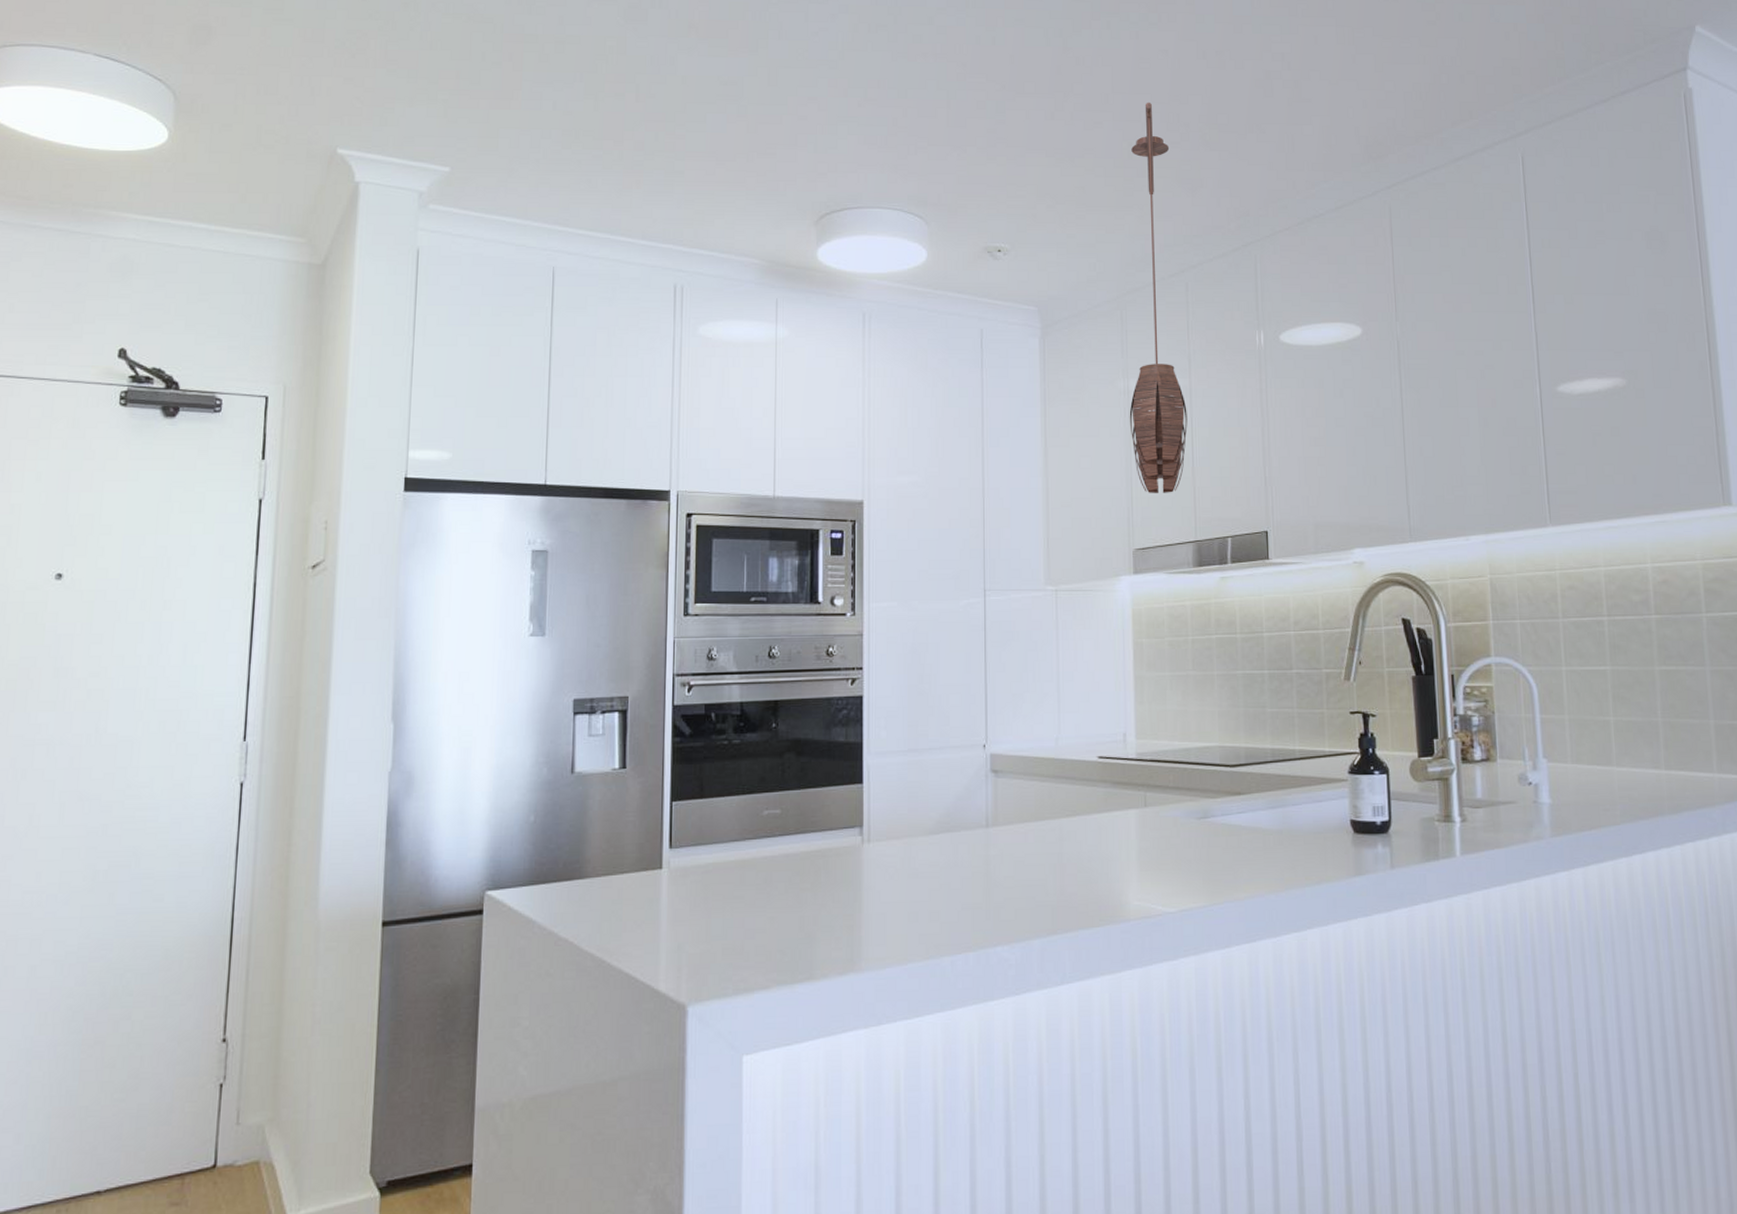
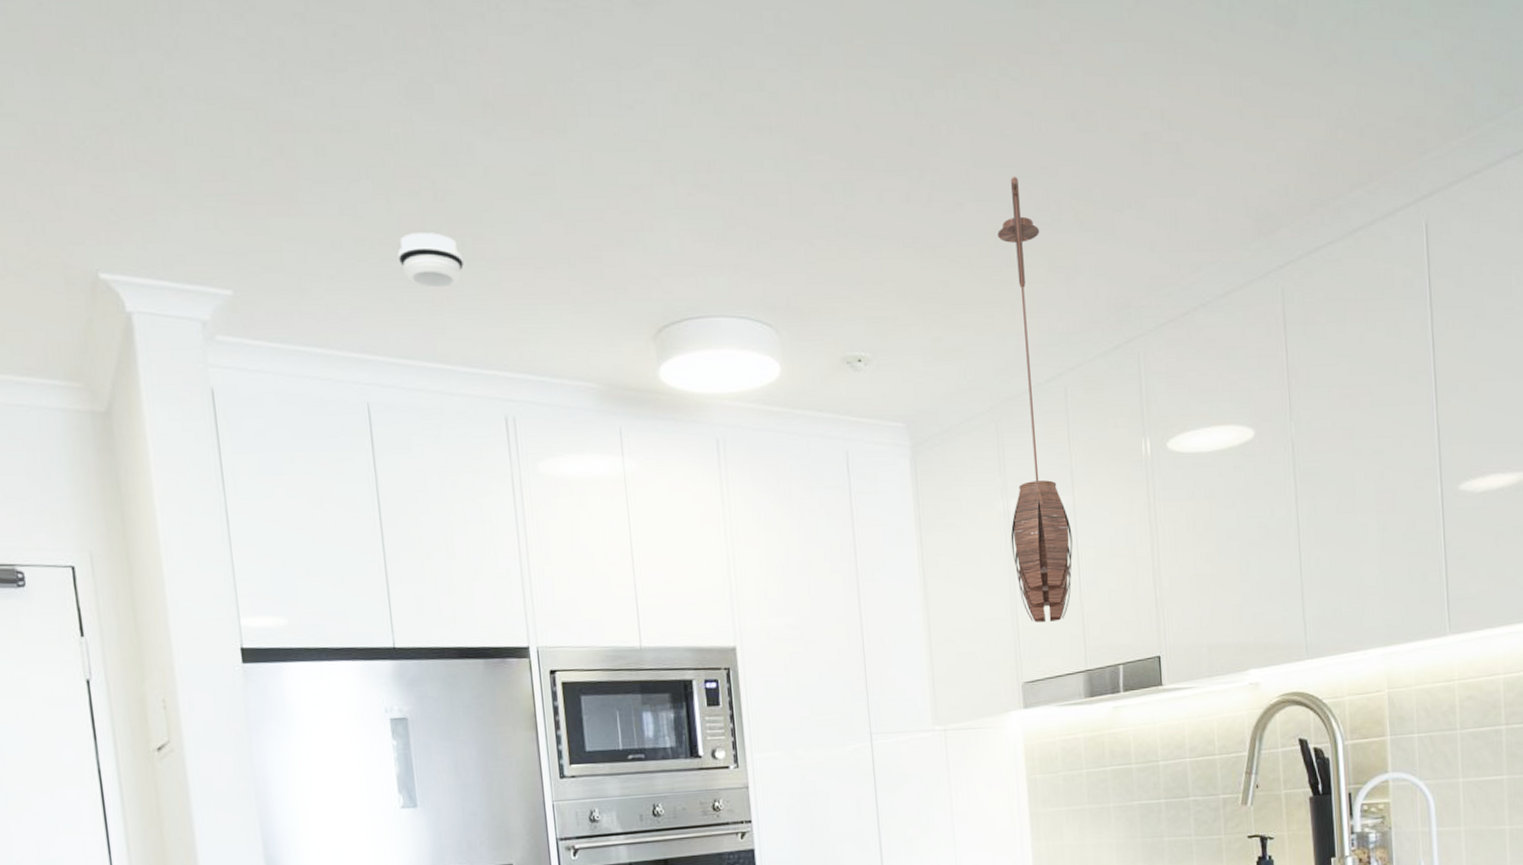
smoke detector: none [598,127,656,173] -> present [397,233,465,288]

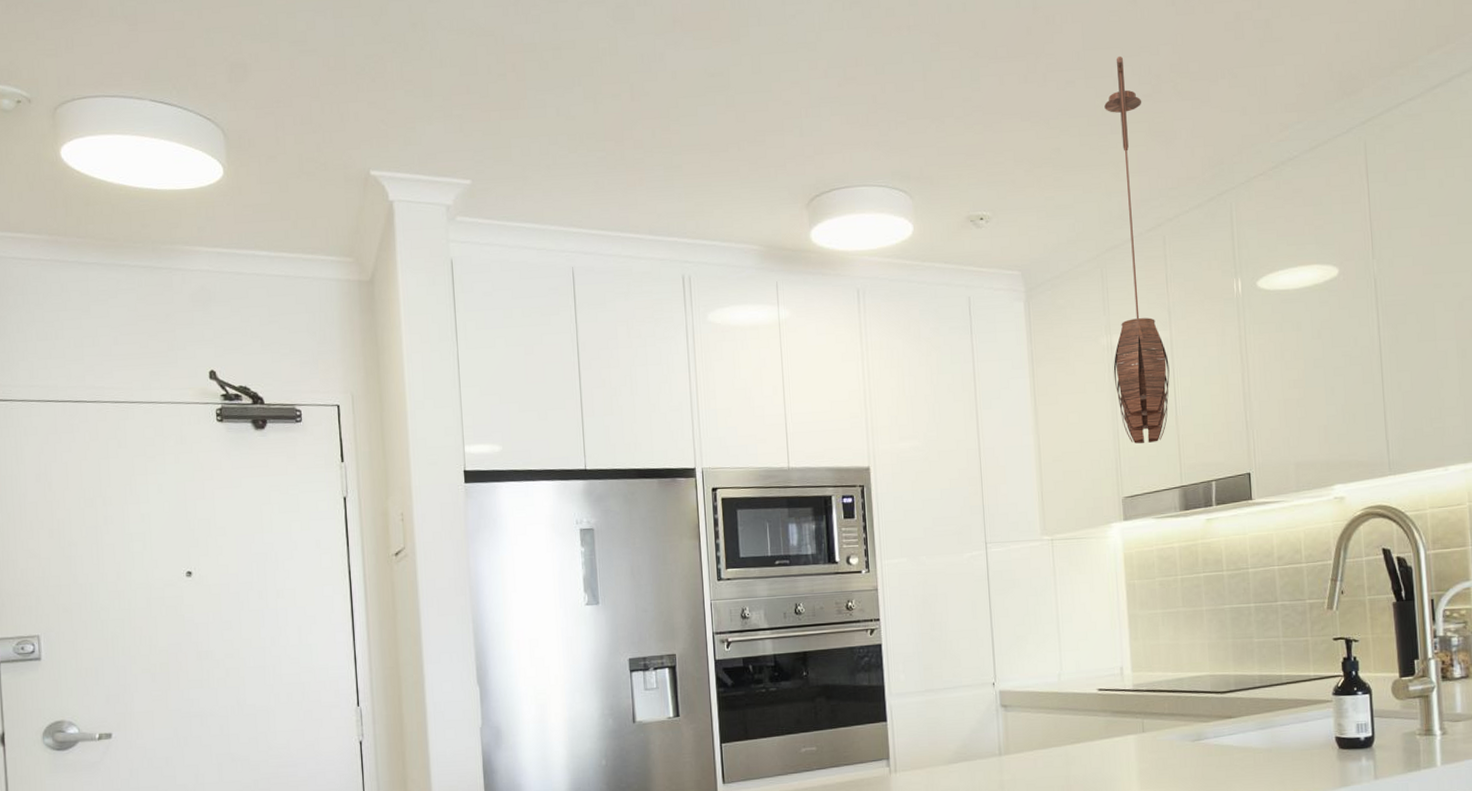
smoke detector: present [397,233,465,288] -> none [601,127,654,172]

